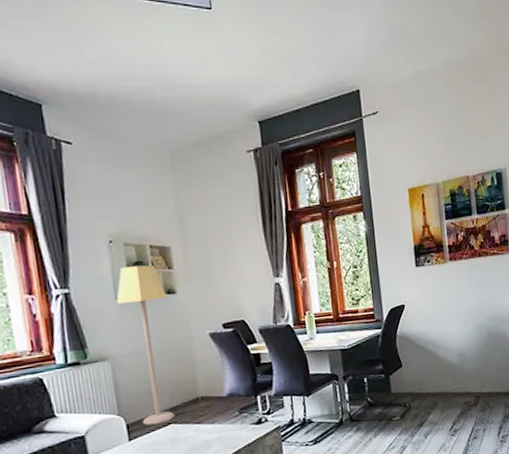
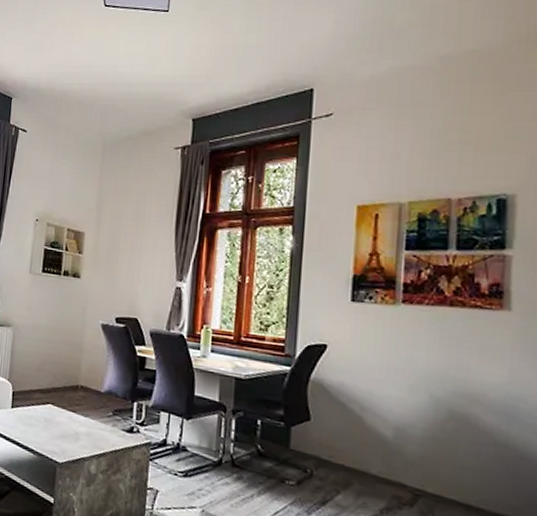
lamp: present [116,264,175,426] -> none [26,245,72,400]

